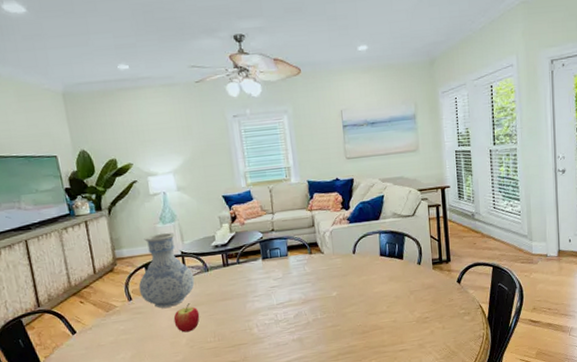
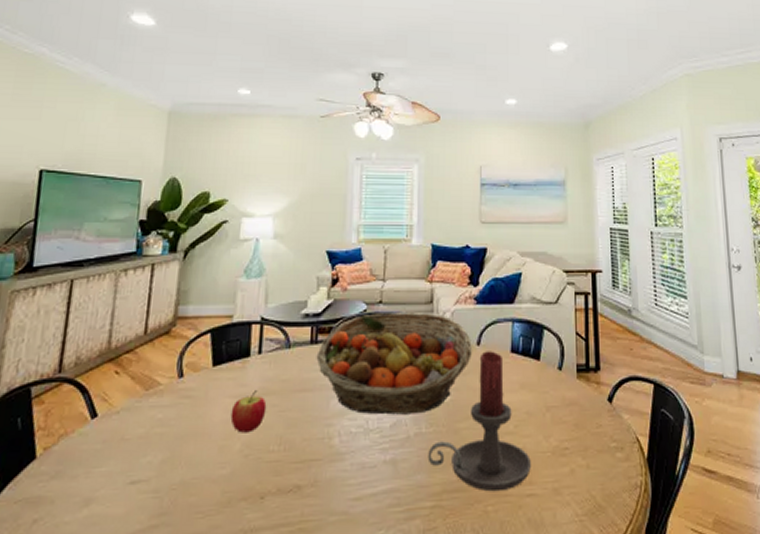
vase: present [138,232,195,308] -> none [195,289,271,393]
fruit basket: none [229,234,351,311] -> present [316,313,473,415]
candle holder: none [324,256,401,351] -> present [427,351,531,492]

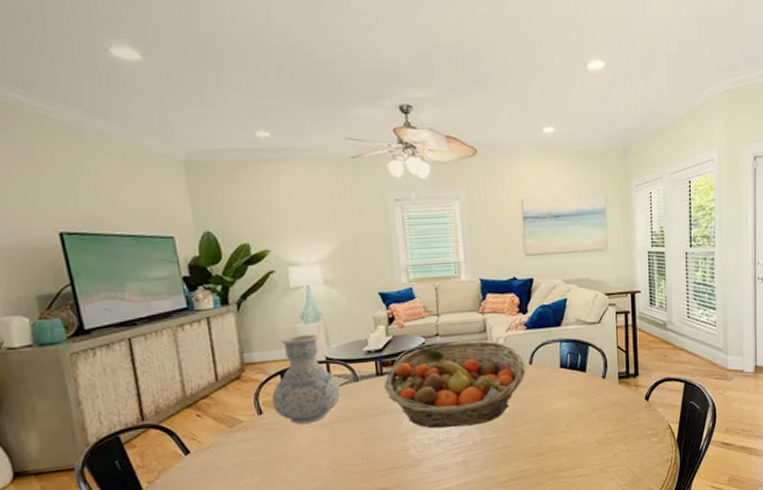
vase: none [195,289,271,393] -> present [271,334,341,424]
apple: present [230,390,267,433] -> none [313,419,346,454]
candle holder: present [427,351,531,492] -> none [493,368,581,477]

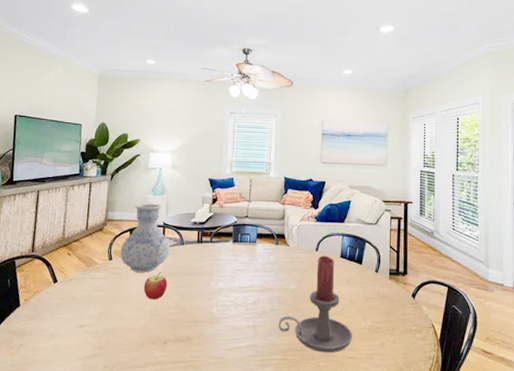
apple: none [313,419,346,454] -> present [143,272,168,300]
fruit basket: present [383,340,526,429] -> none [201,224,313,296]
candle holder: none [493,368,581,477] -> present [278,255,352,353]

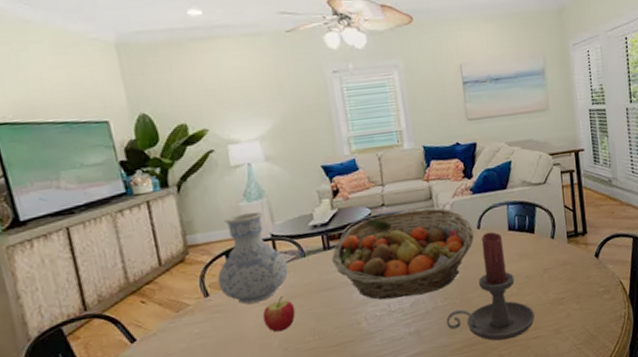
fruit basket: none [201,224,313,296] -> present [331,208,475,300]

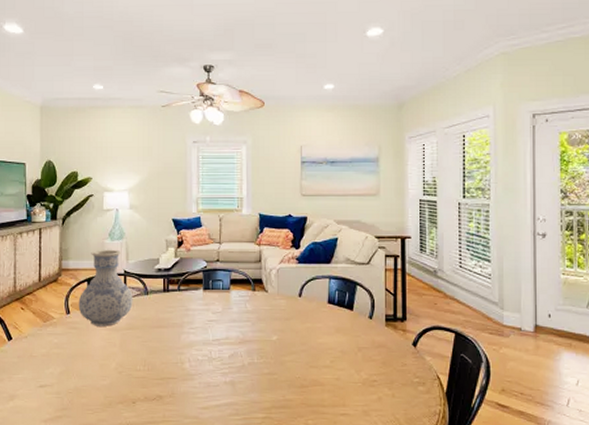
apple: present [262,296,296,332] -> none [107,325,133,356]
fruit basket: present [331,208,475,300] -> none [168,269,296,349]
candle holder: present [446,231,535,341] -> none [259,301,344,410]

